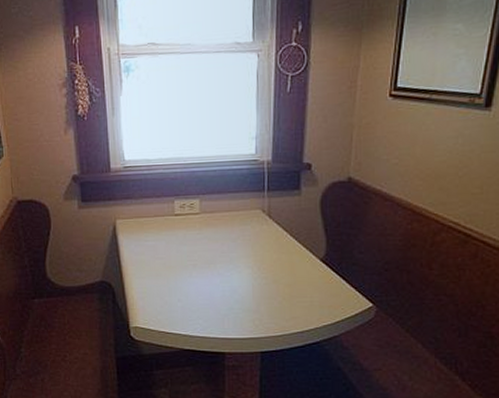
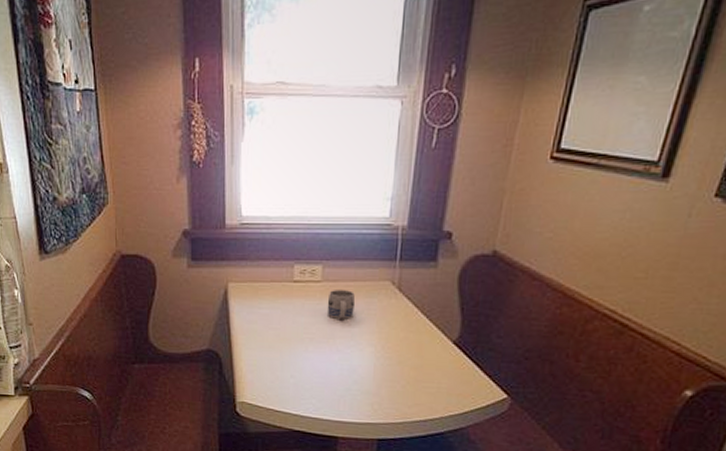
mug: none [206,220,231,246] -> present [327,290,355,319]

